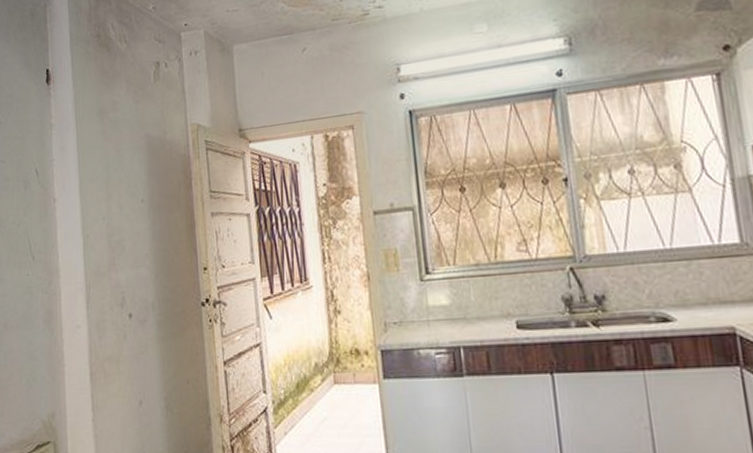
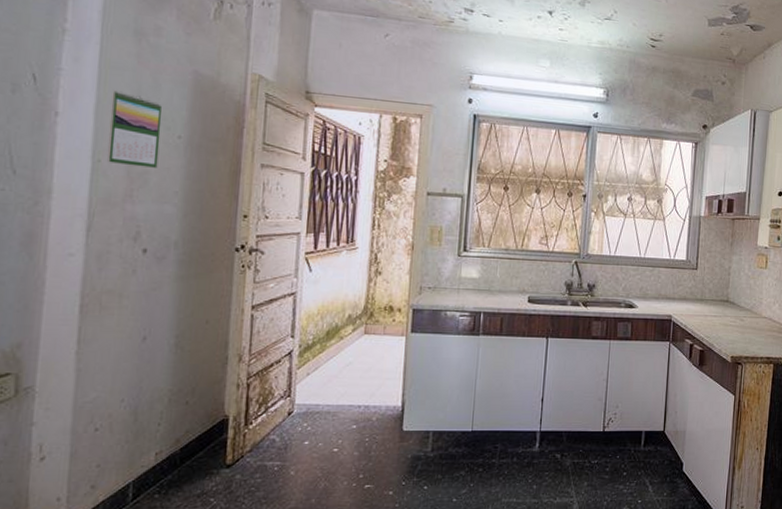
calendar: none [89,167,130,237] -> present [106,89,162,168]

